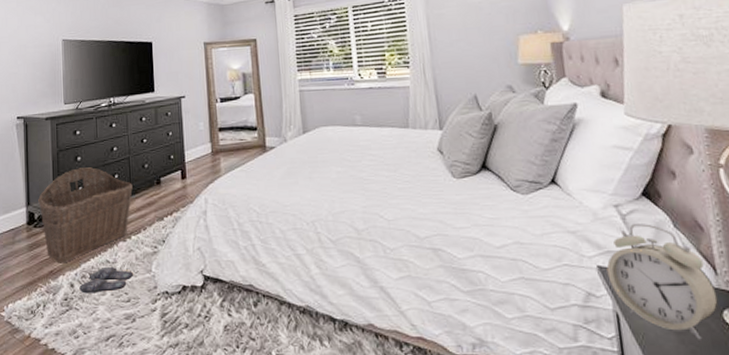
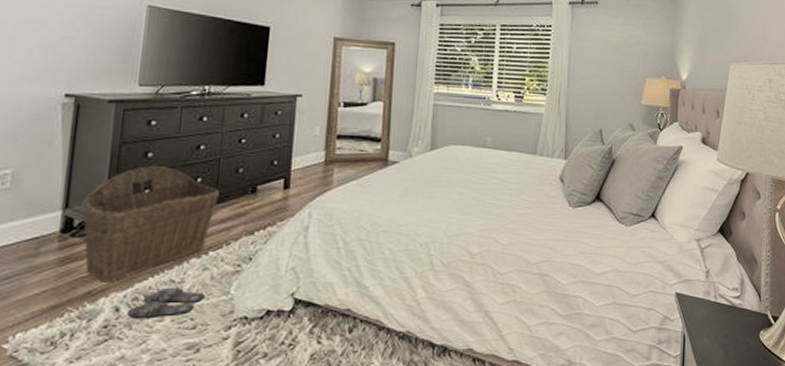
alarm clock: present [606,224,719,340] -> none [682,257,758,356]

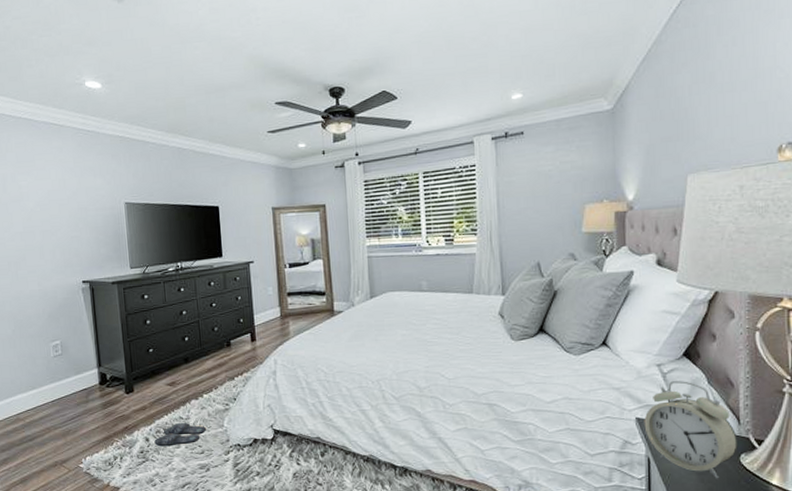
wicker basket: present [82,166,219,283] -> none [109,330,203,420]
alarm clock: none [682,257,758,356] -> present [644,381,737,479]

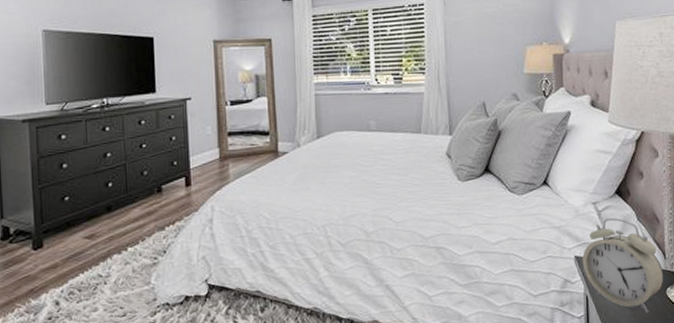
slippers: present [154,423,206,446] -> none [66,281,129,310]

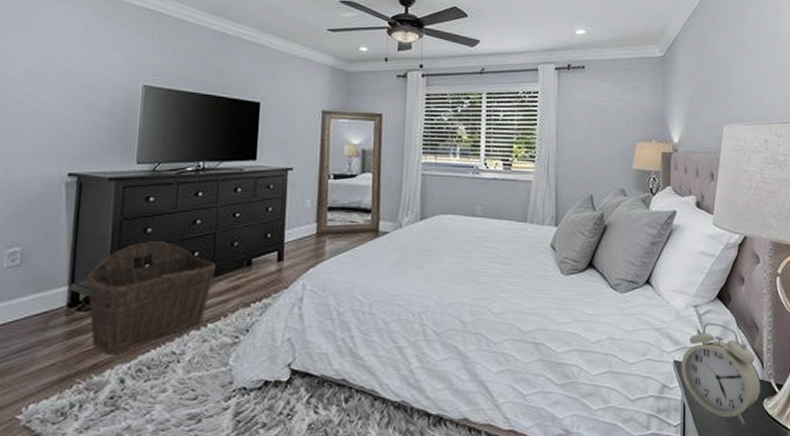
wicker basket: none [14,175,129,281] -> present [86,241,216,355]

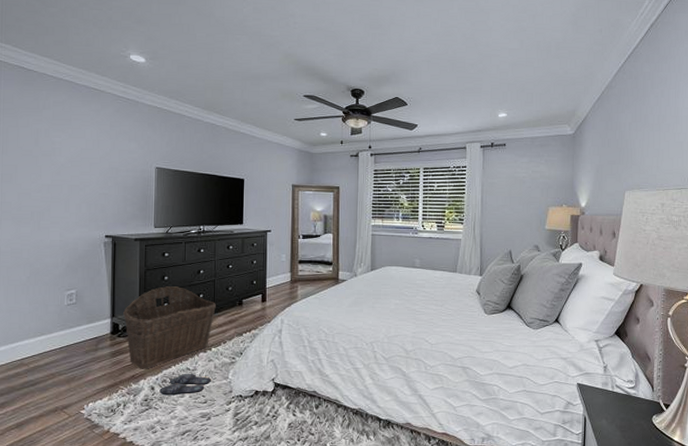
slippers: none [131,360,204,389] -> present [159,374,211,394]
alarm clock: present [681,323,761,425] -> none [583,354,651,436]

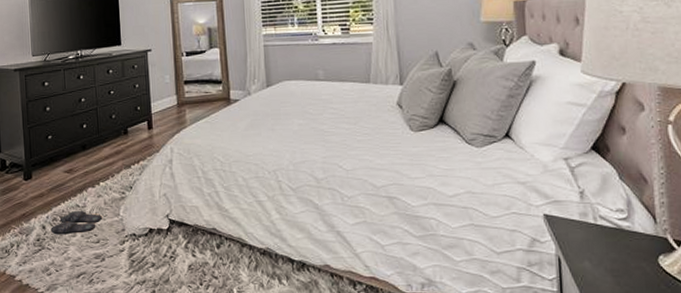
wicker basket: present [123,286,216,369] -> none [9,117,101,207]

